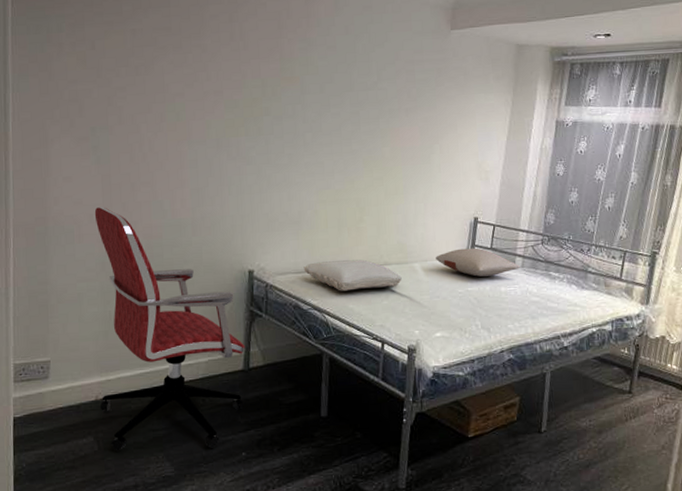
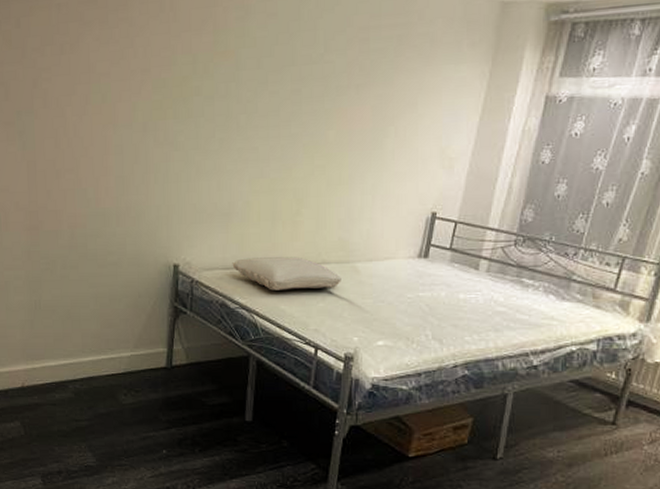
office chair: present [94,207,246,452] -> none [20,195,169,443]
pillow: present [436,247,521,277] -> none [383,247,485,281]

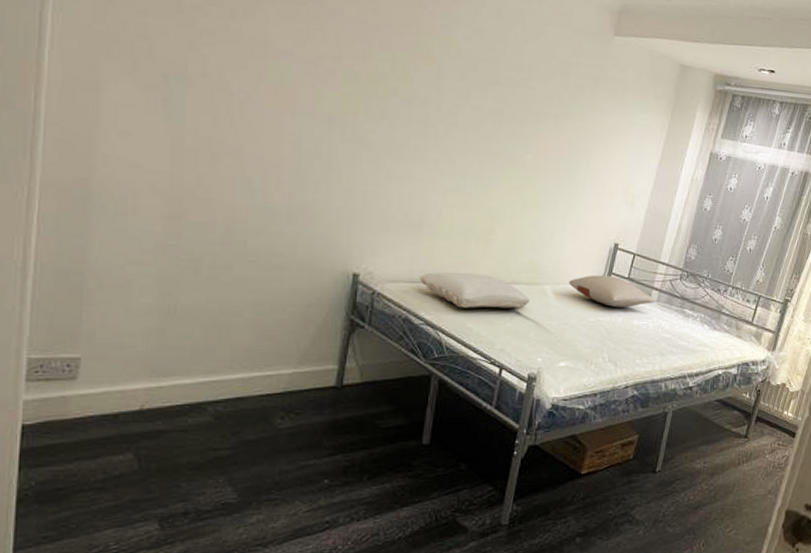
pillow: none [383,247,485,281] -> present [569,275,656,307]

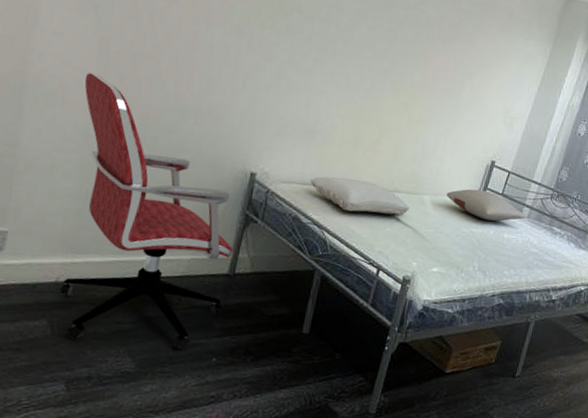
office chair: none [145,175,340,473] -> present [59,73,234,349]

